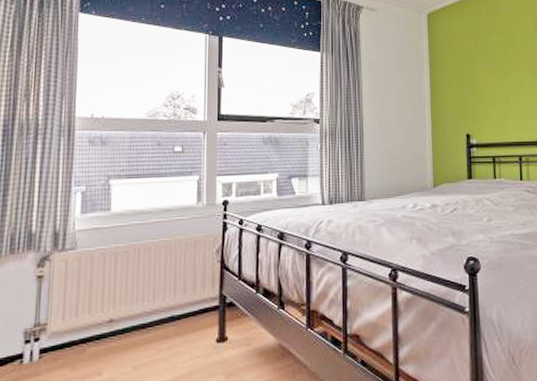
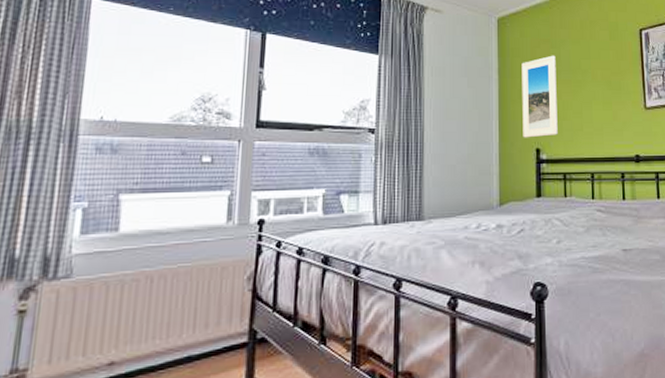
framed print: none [451,46,487,125] -> present [521,55,558,138]

